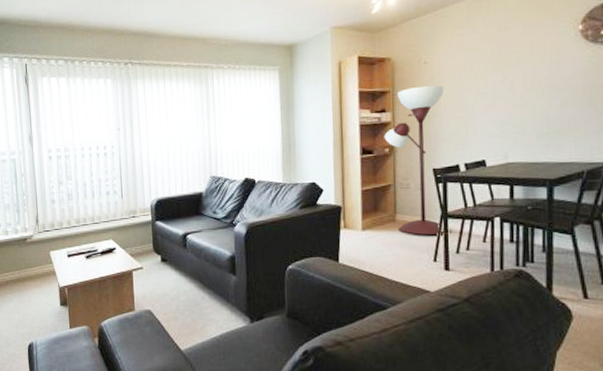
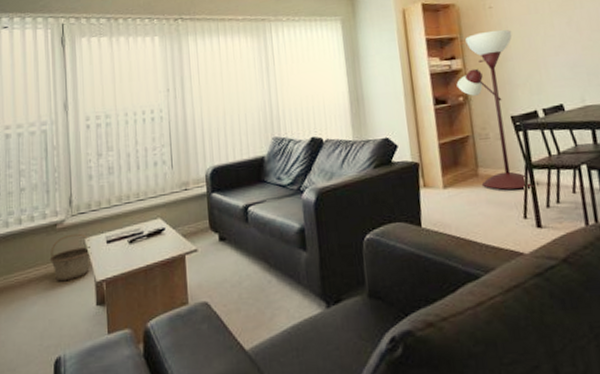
basket: none [21,247,56,285] -> present [49,233,92,282]

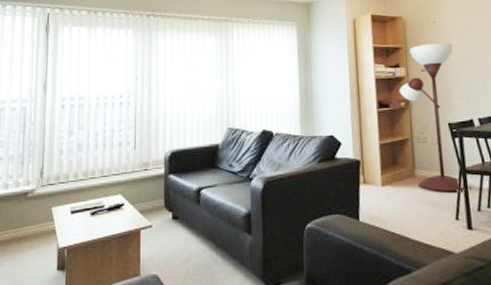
basket: present [49,233,92,282] -> none [19,202,57,246]

